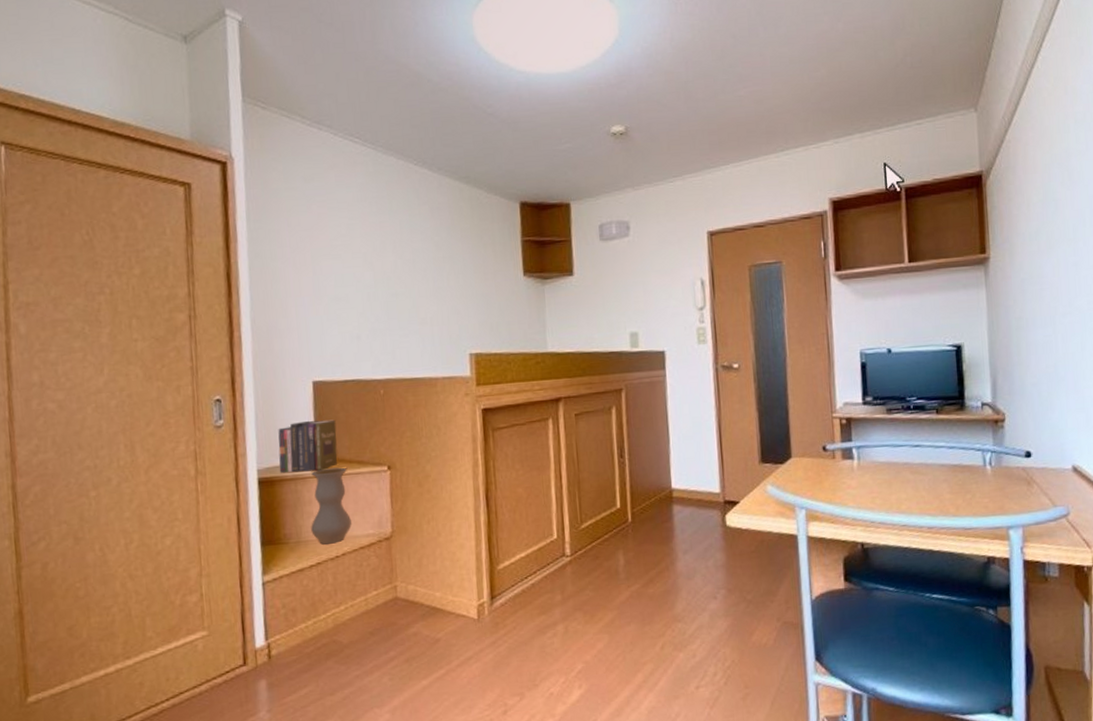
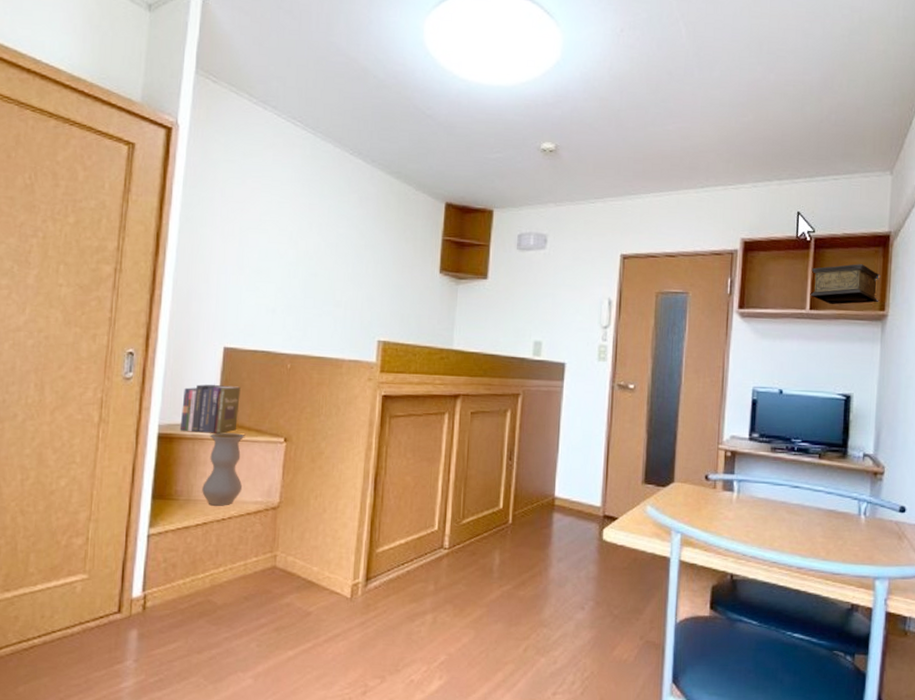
decorative box: none [906,208,978,255] -> present [810,264,881,305]

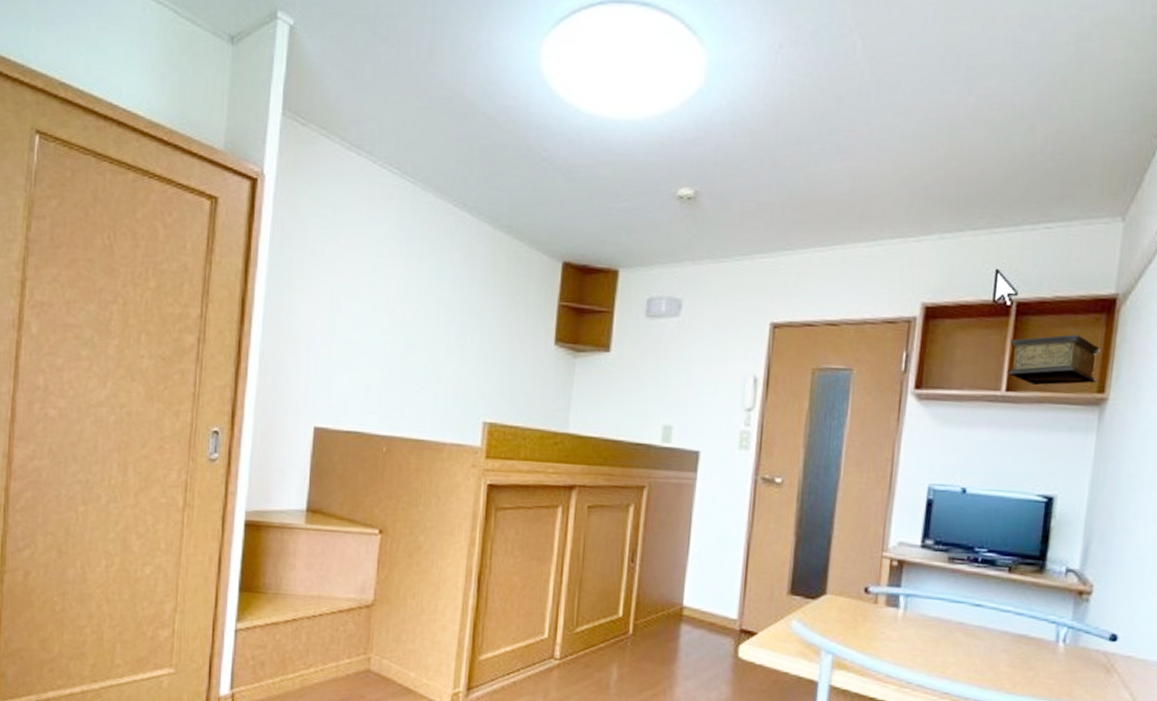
books: present [179,384,241,434] -> none [267,468,332,523]
vase: present [202,432,244,506] -> none [291,521,336,602]

